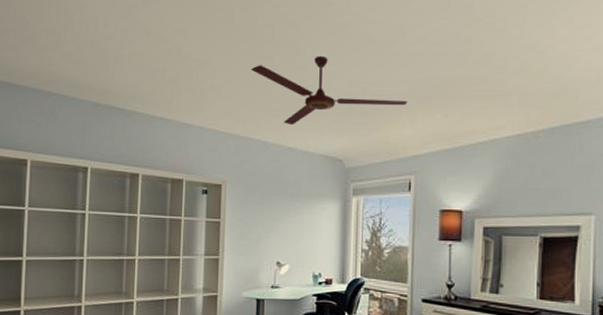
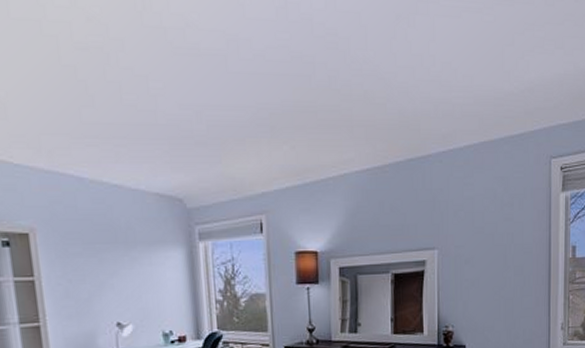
ceiling fan: present [251,55,407,126] -> none [47,67,250,157]

